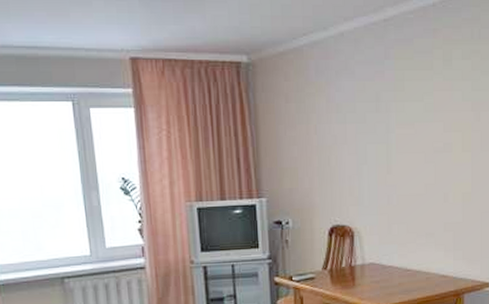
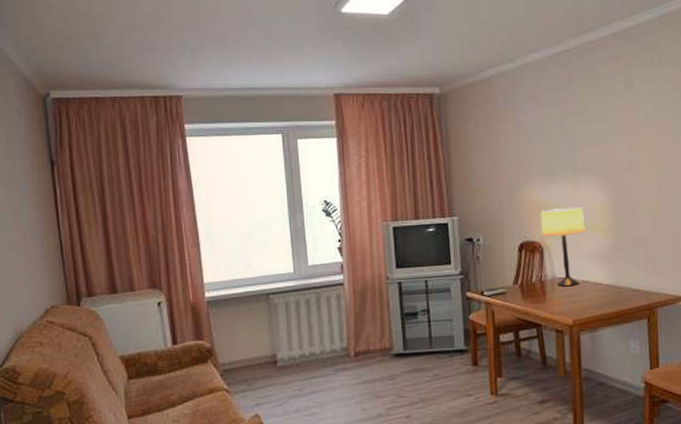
table lamp: none [352,191,397,273] -> present [541,207,586,287]

